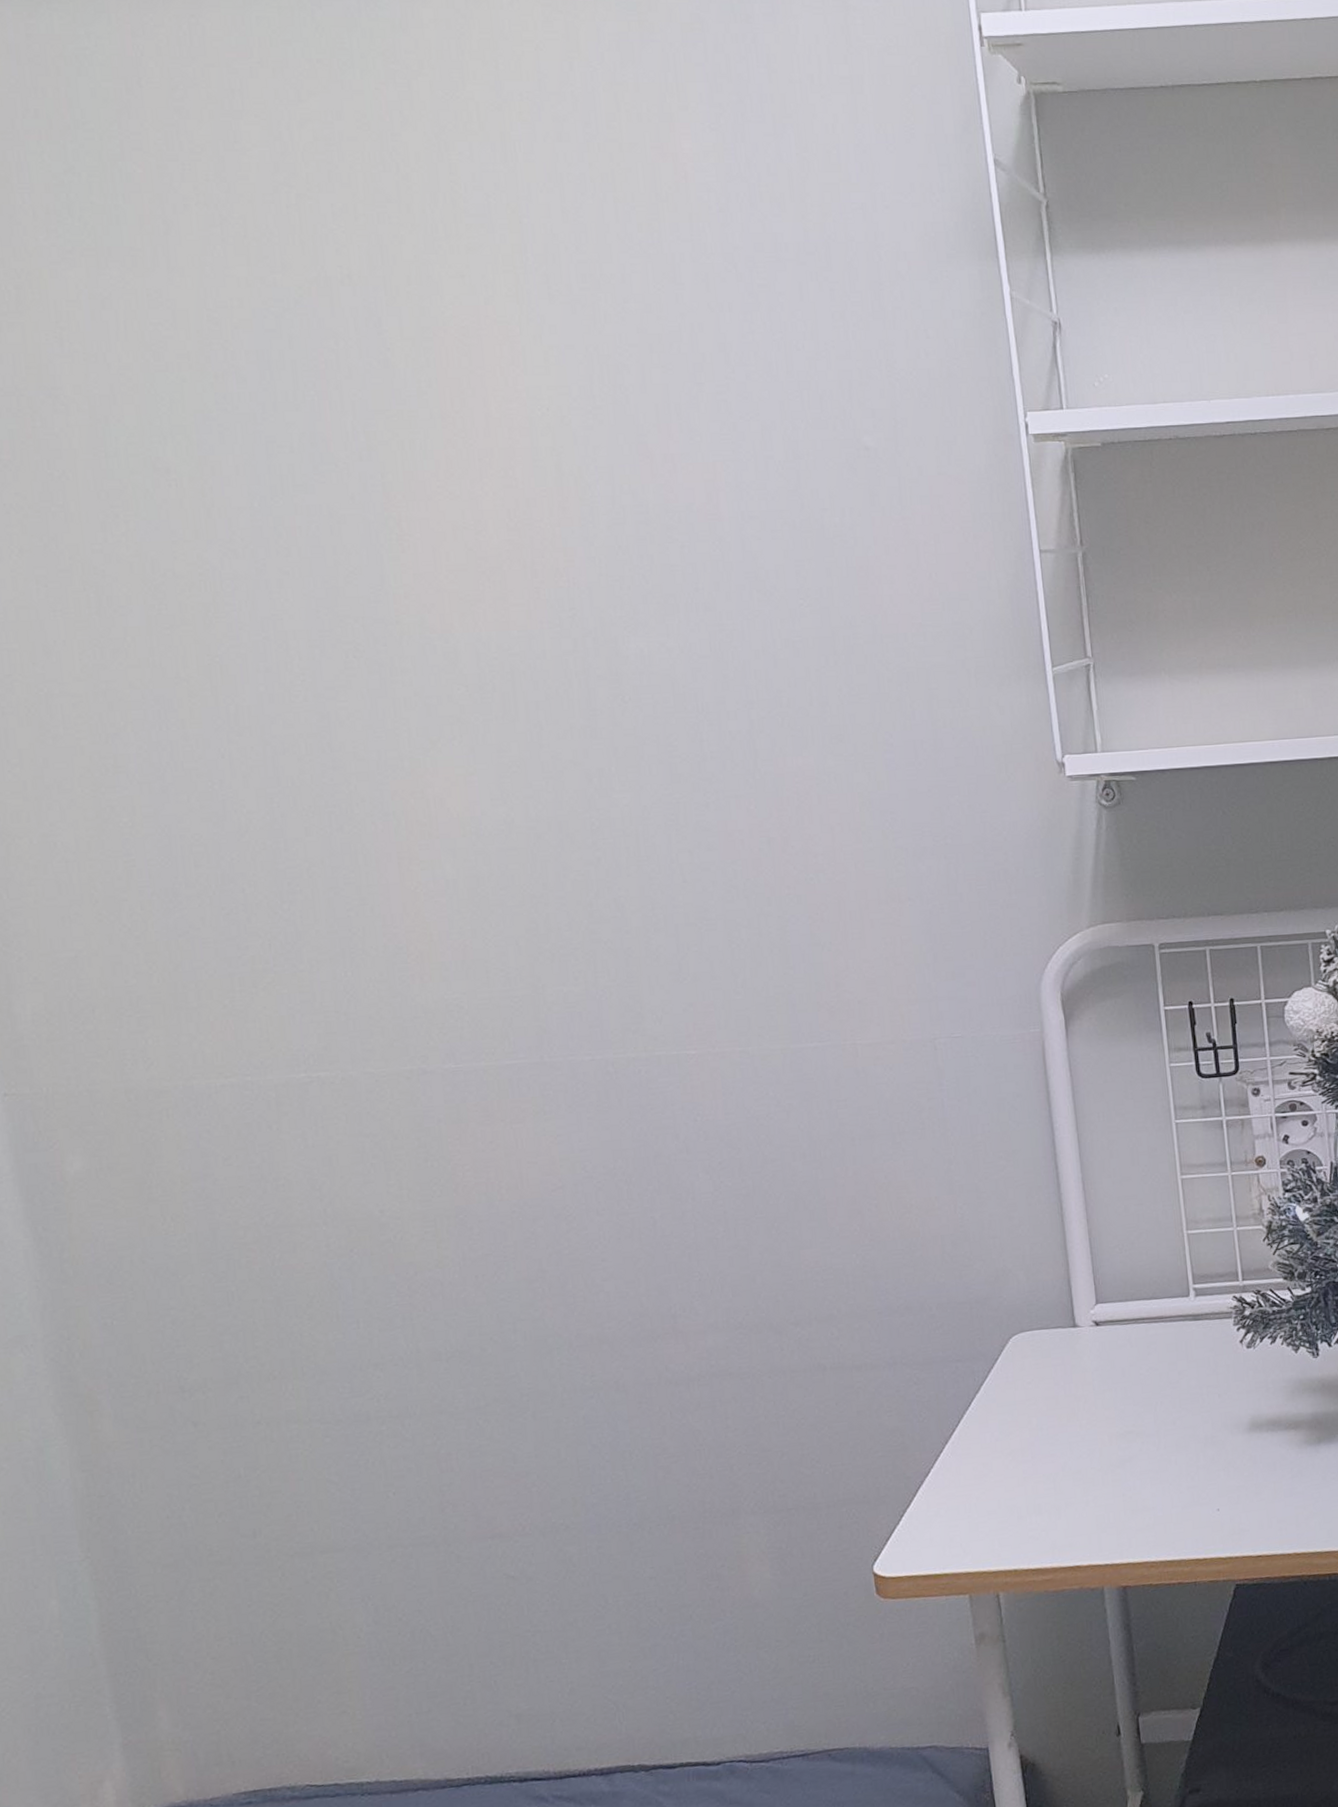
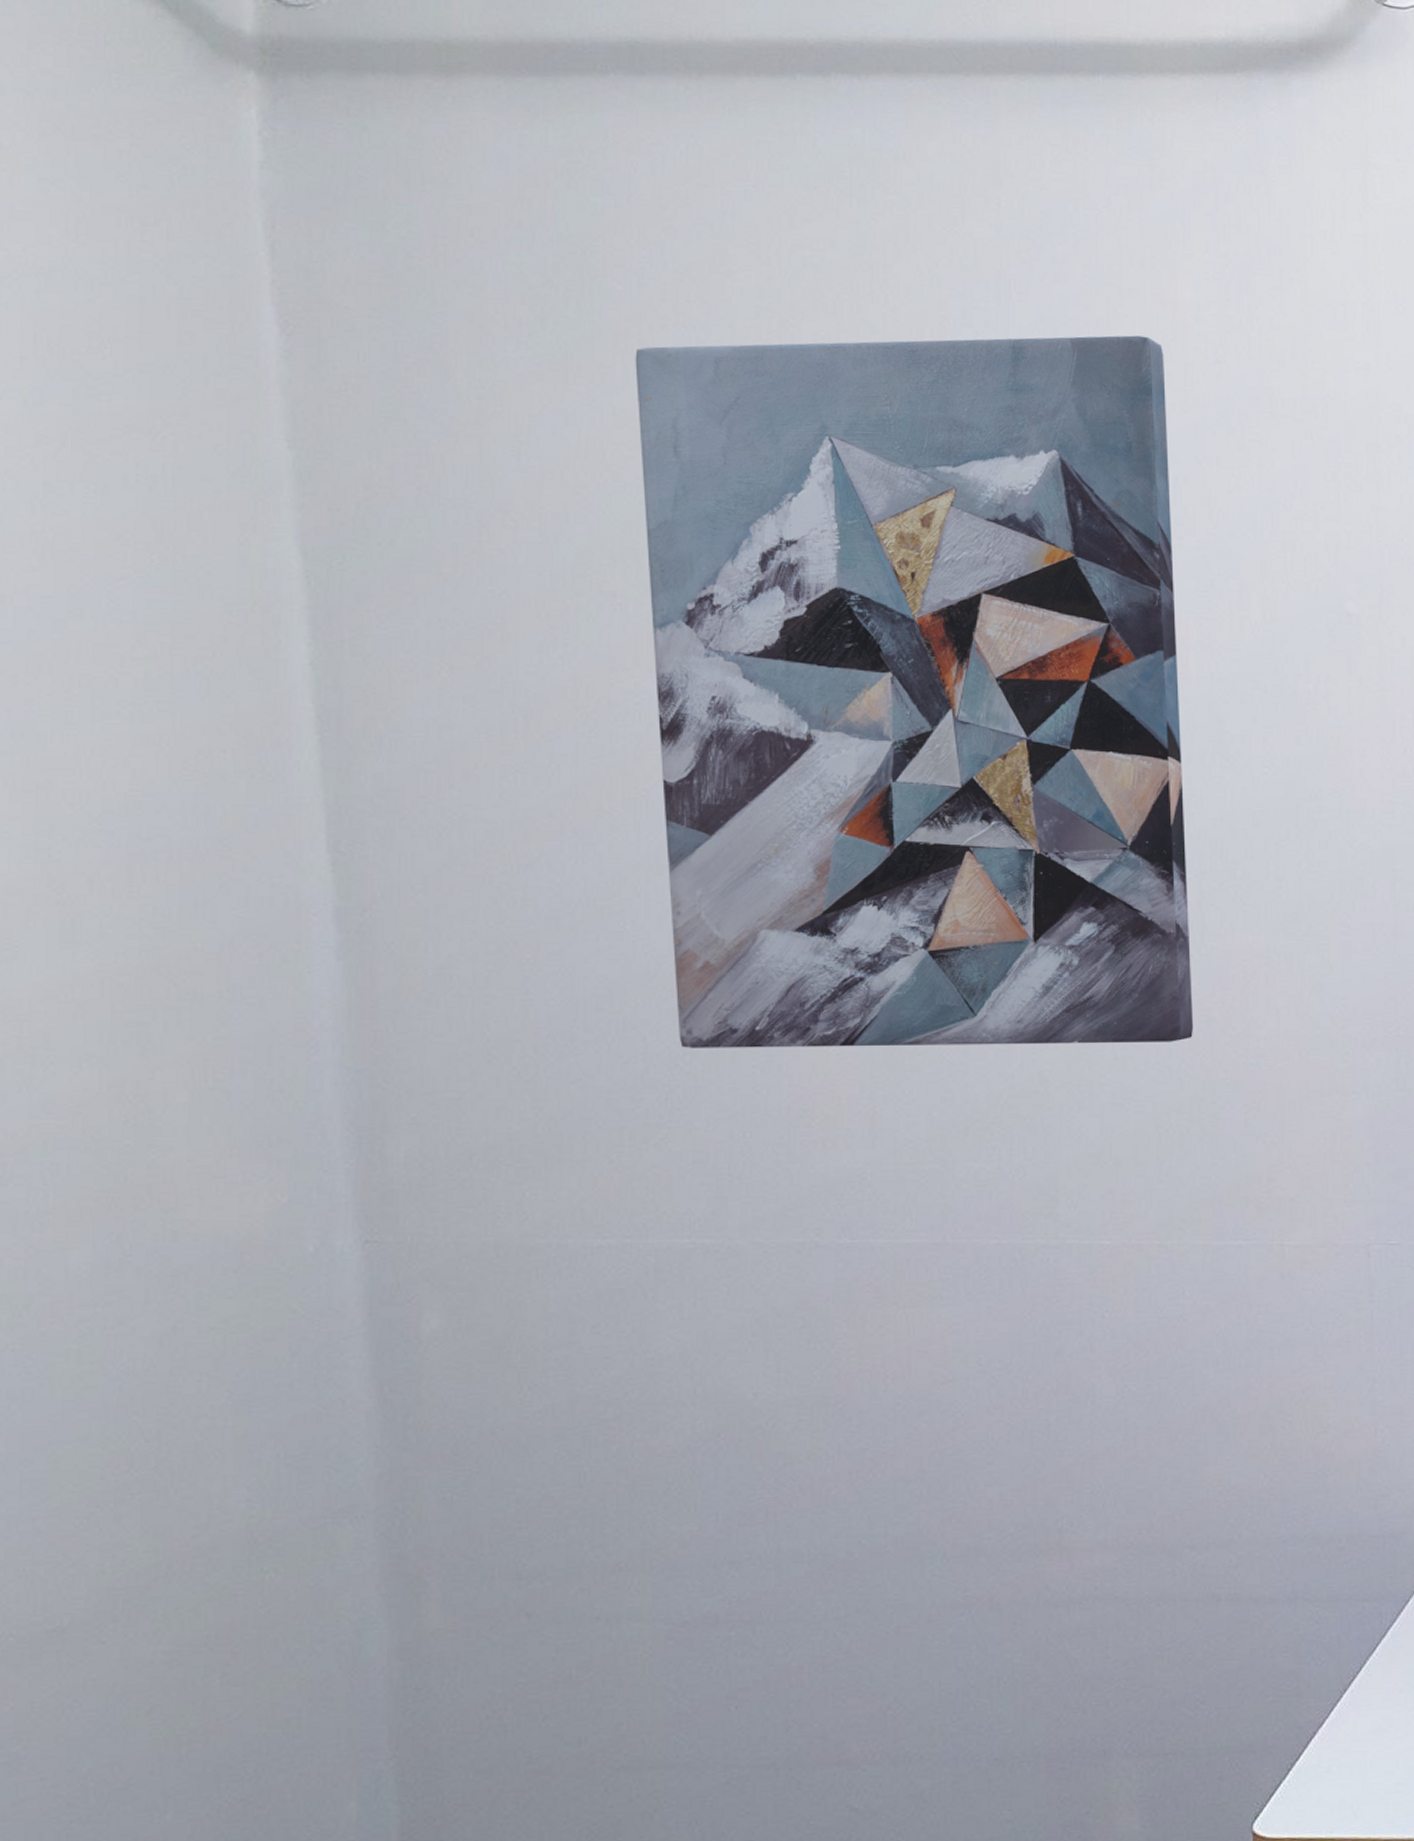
wall art: none [162,189,756,897] -> present [635,335,1194,1048]

